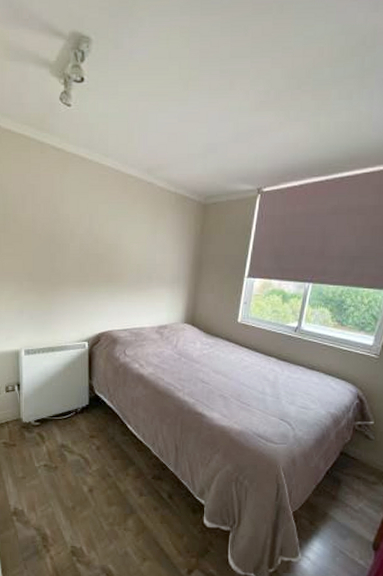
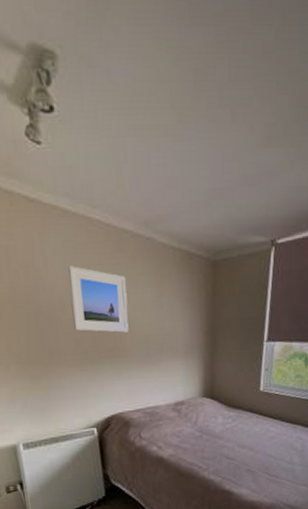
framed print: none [79,203,126,261] -> present [68,265,129,333]

